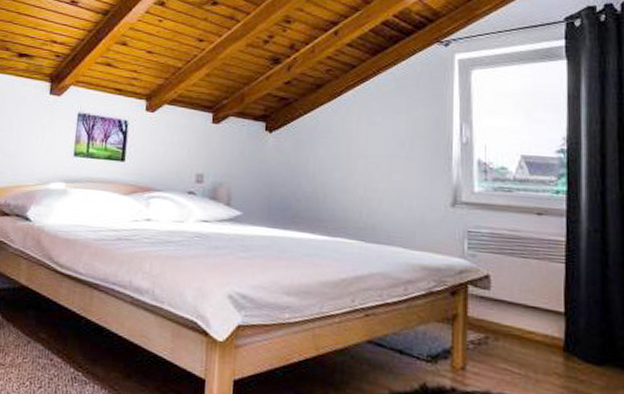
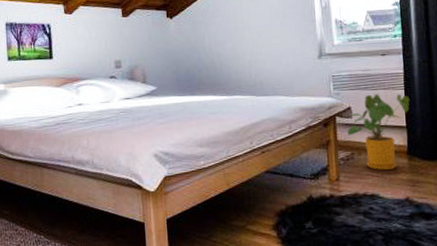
house plant: none [482,263,572,369] -> present [347,94,410,171]

